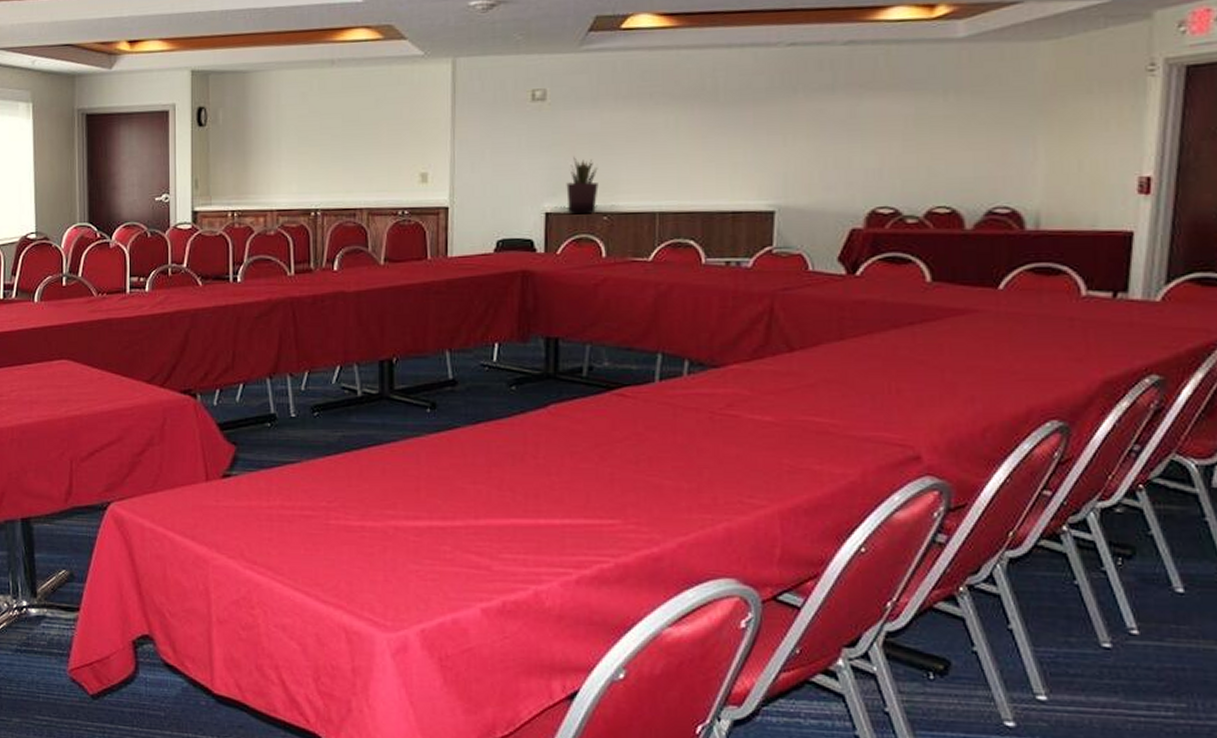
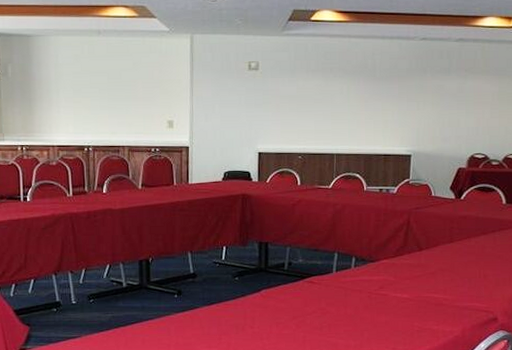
planter: present [566,157,599,214] -> none [273,112,295,154]

